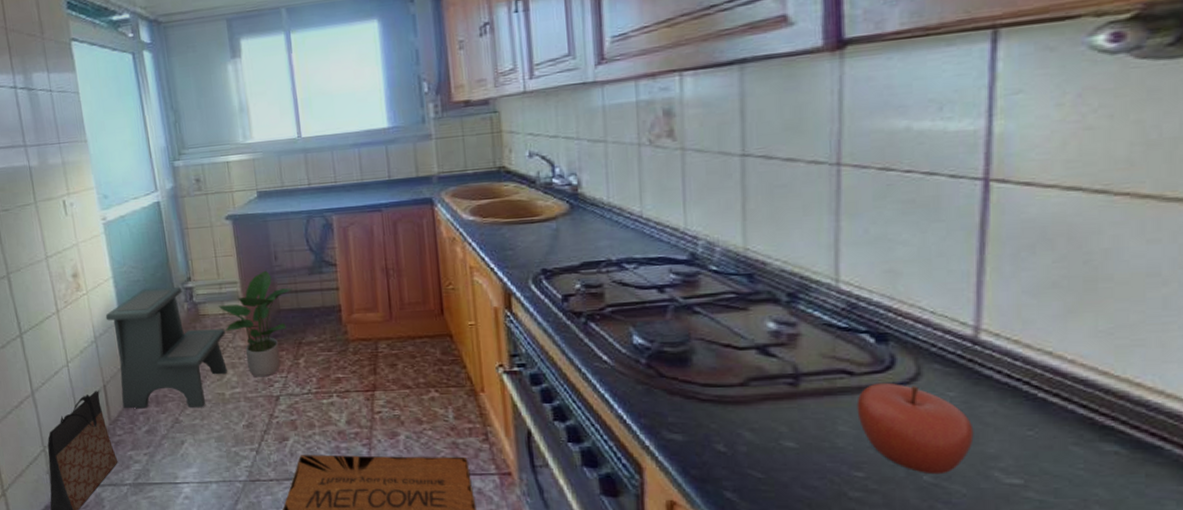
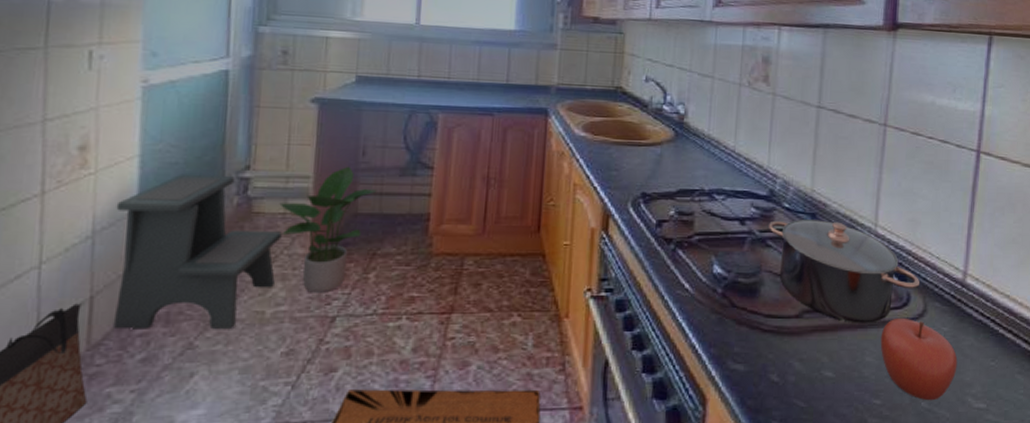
cooking pot: none [693,280,909,390] -> present [767,219,921,323]

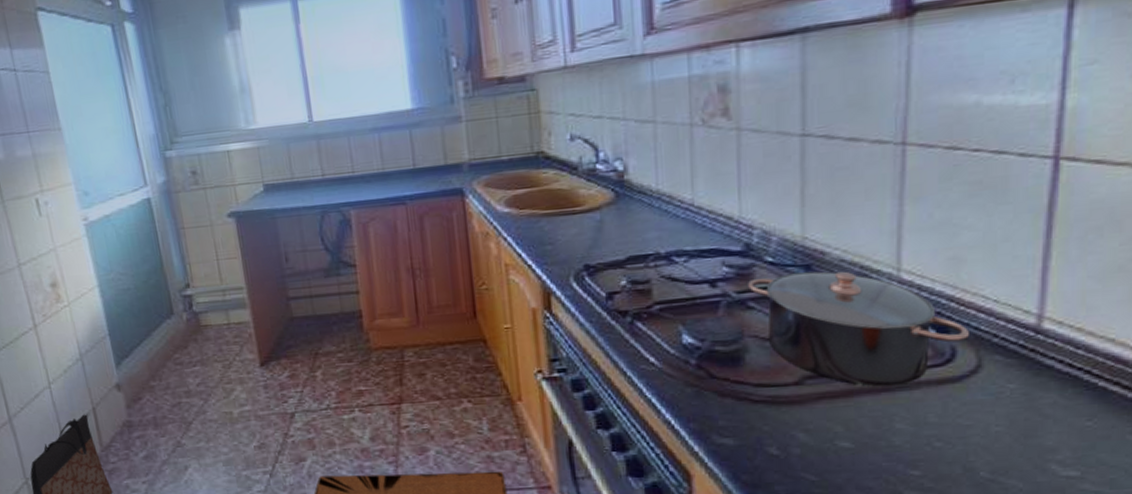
step stool: present [112,174,282,330] -> none [91,295,235,434]
potted plant: present [279,166,377,293] -> none [222,273,307,393]
fruit: present [880,317,958,401] -> none [915,376,1033,470]

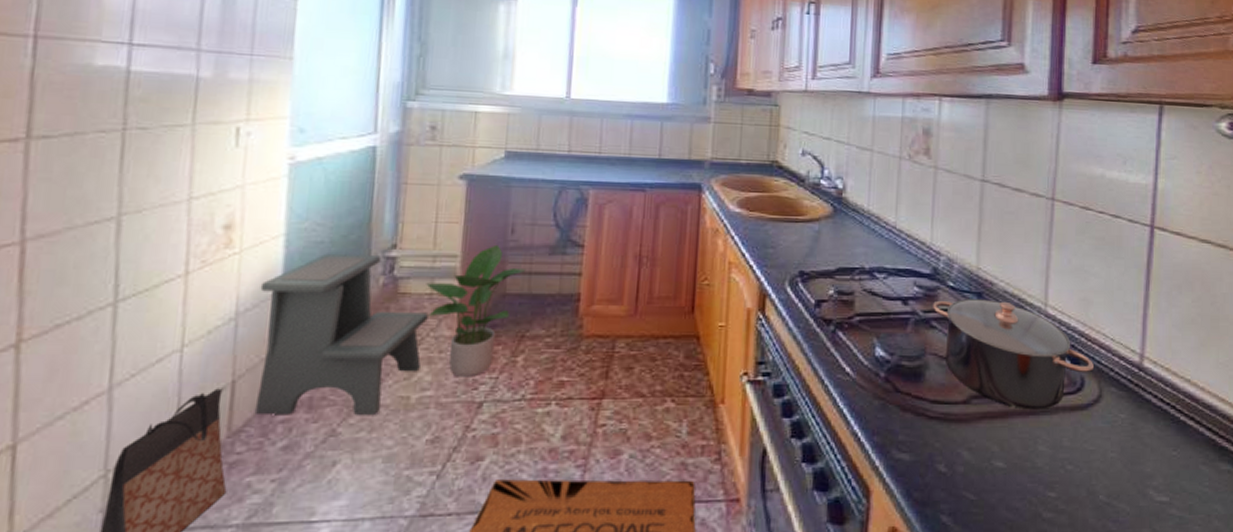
step stool: none [91,295,235,434] -> present [254,253,428,416]
potted plant: none [222,273,307,393] -> present [426,244,526,377]

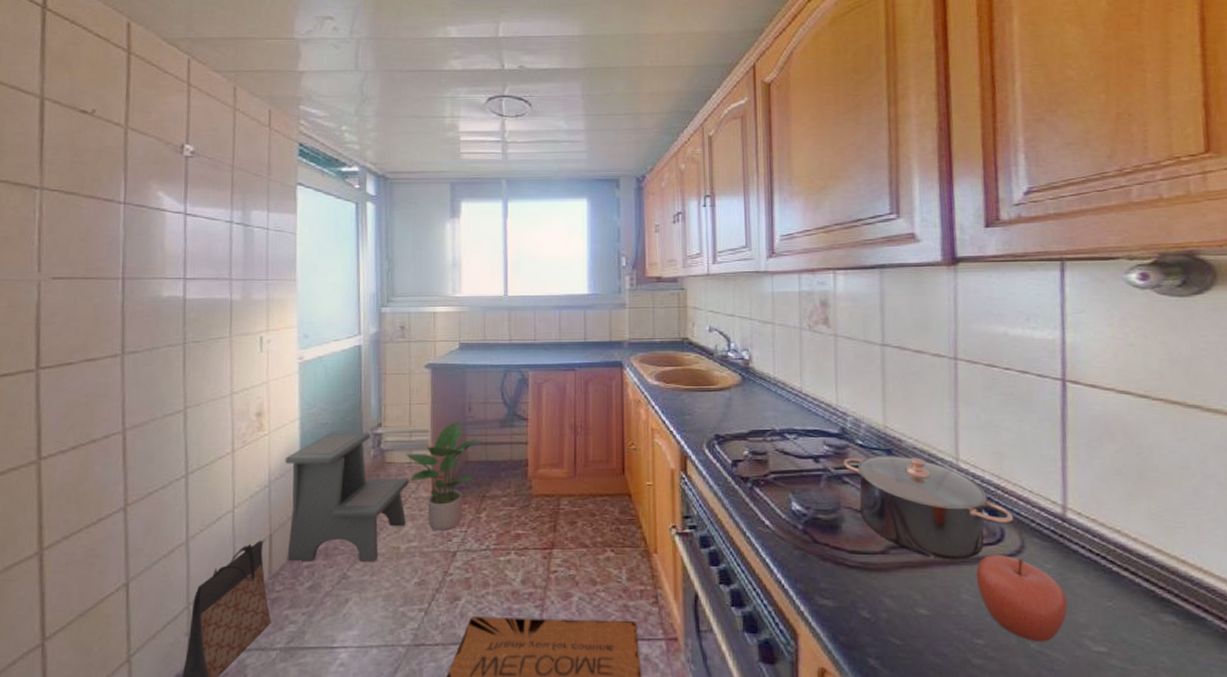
fruit: none [1054,403,1137,494] -> present [976,554,1068,642]

